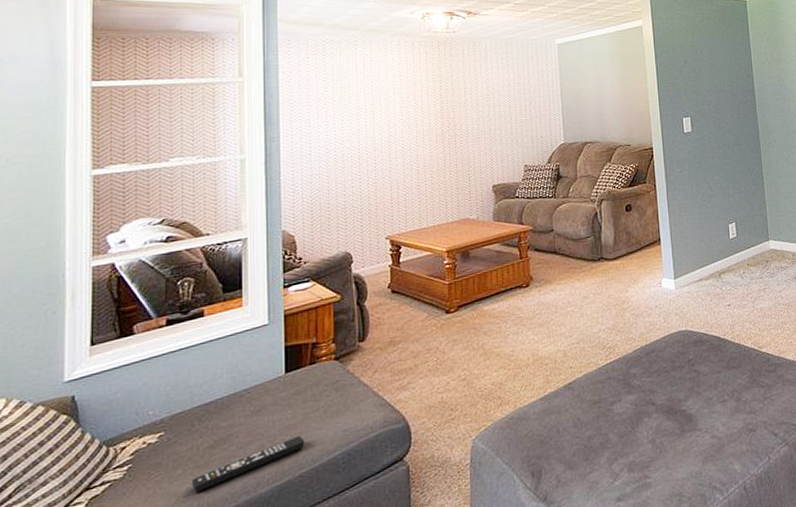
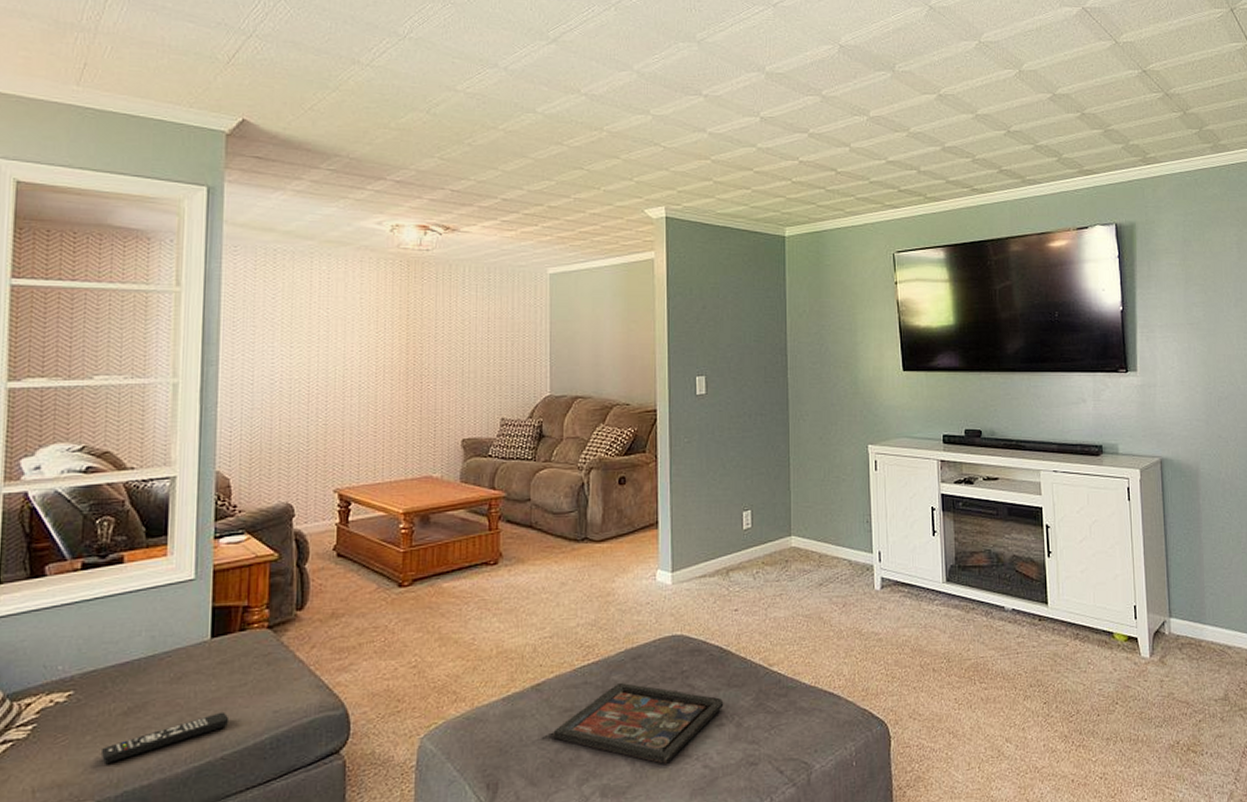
decorative tray: none [585,374,725,439] -> present [553,683,724,764]

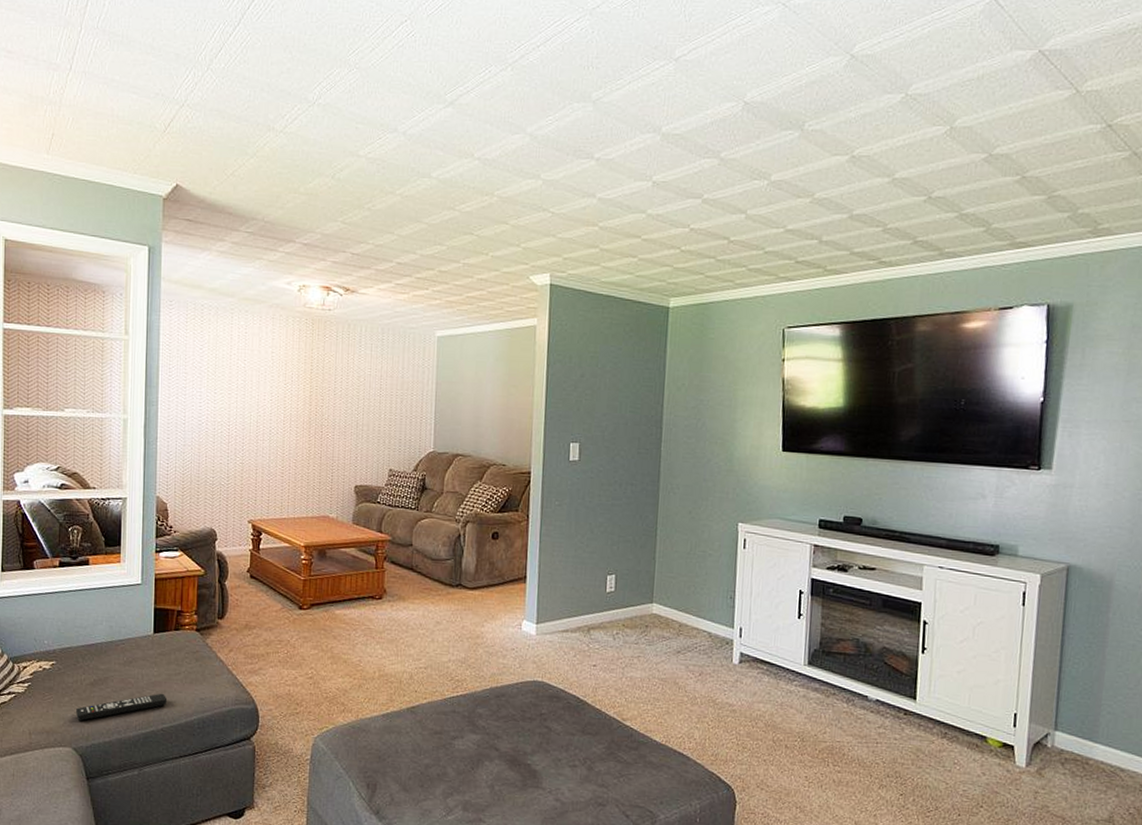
decorative tray: present [553,683,724,764] -> none [424,716,578,792]

